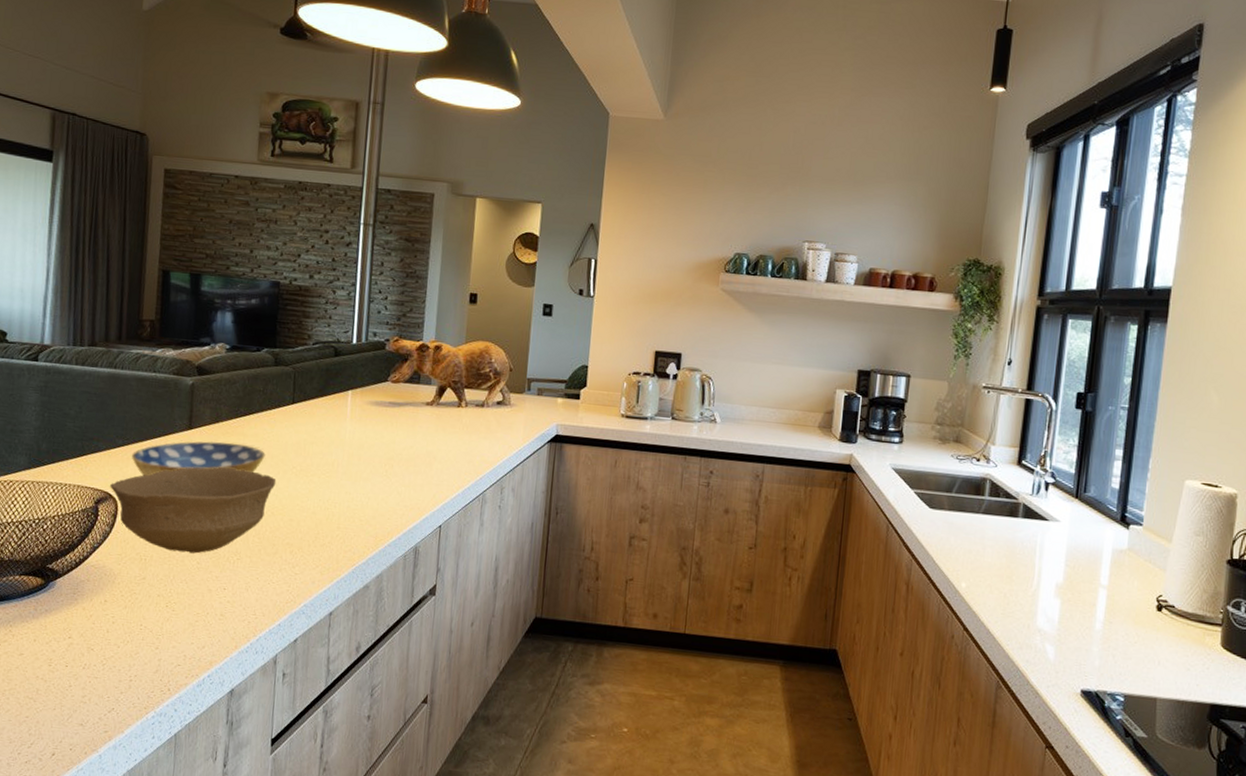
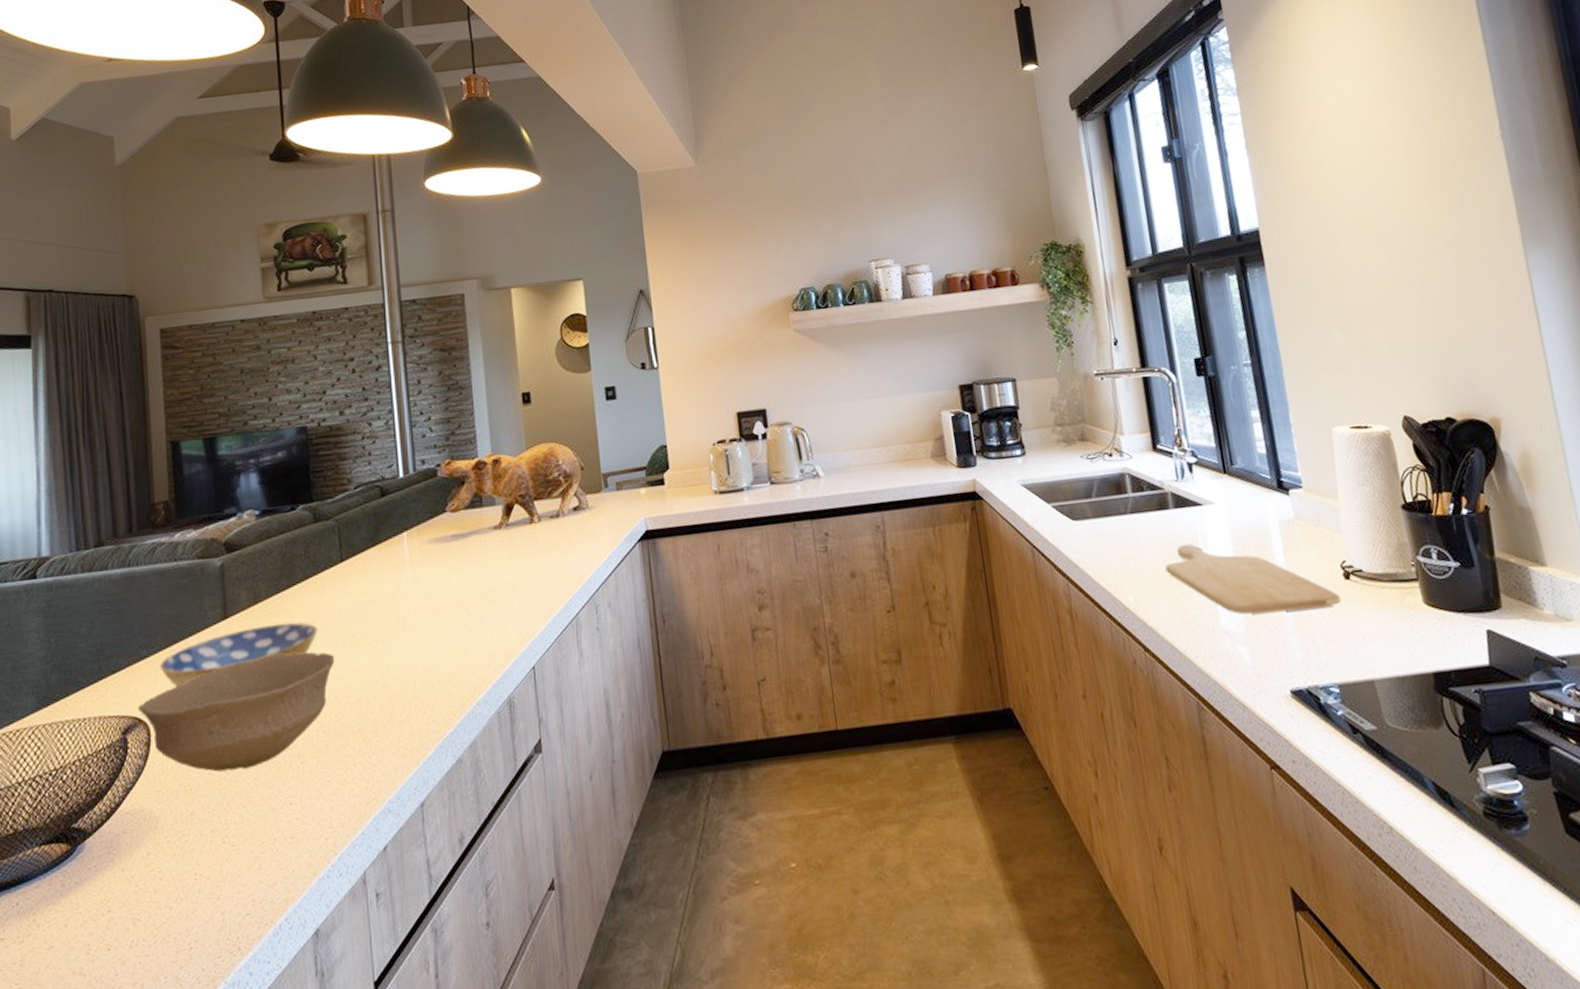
chopping board: none [1000,550,1149,631] -> present [1165,544,1342,615]

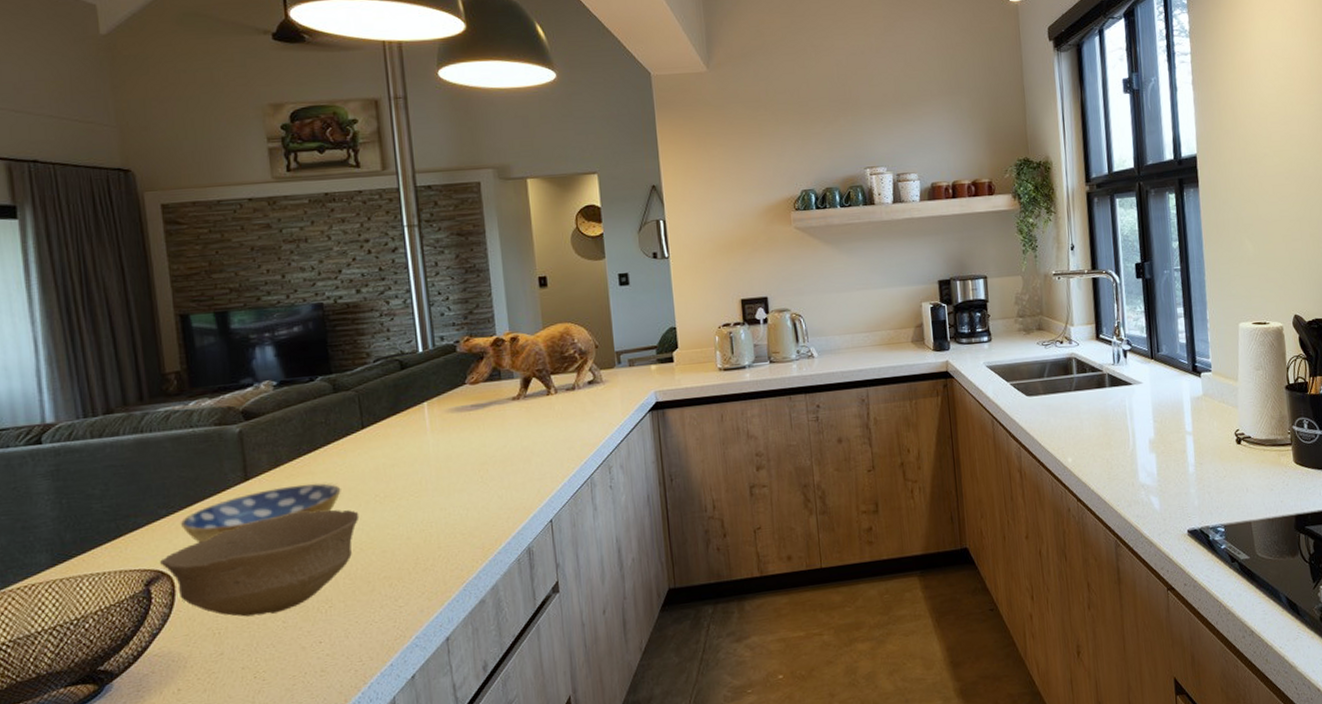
chopping board: present [1165,544,1342,615] -> none [1099,415,1233,472]

